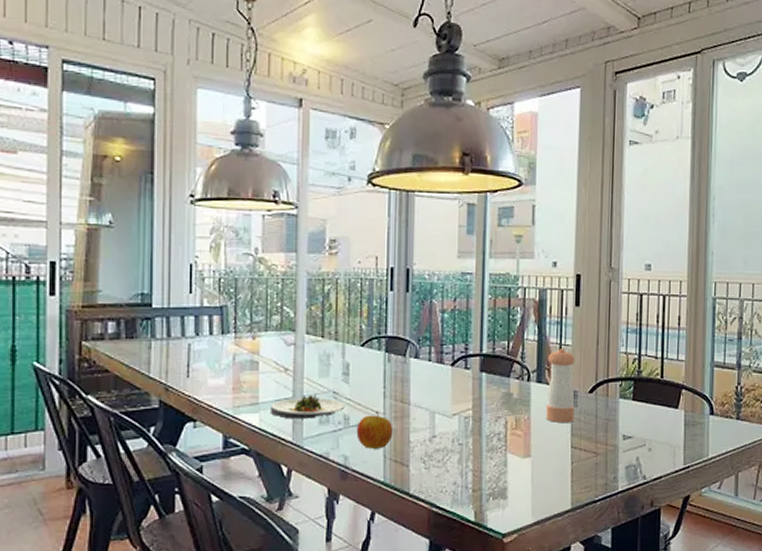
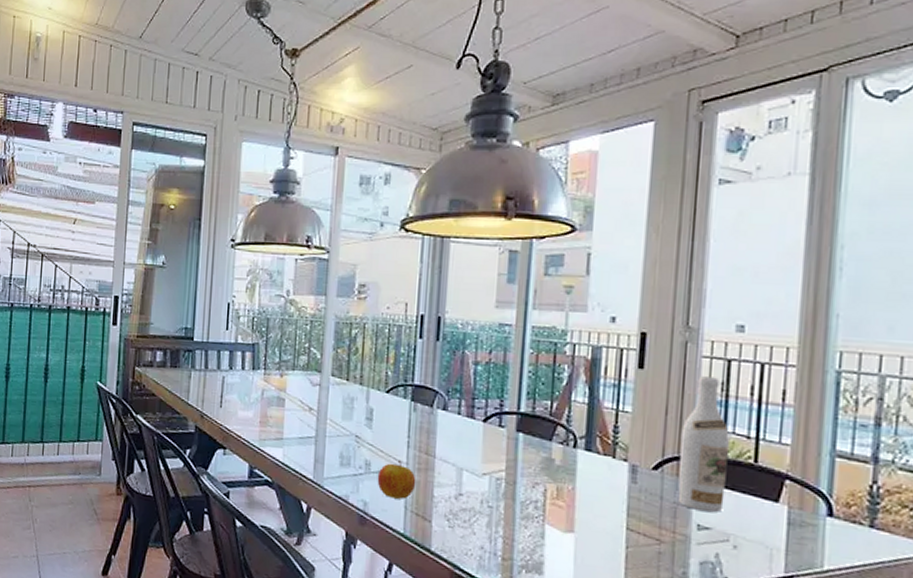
salad plate: present [271,395,345,419] -> none [294,435,367,460]
pepper shaker: present [546,349,575,422] -> none [595,415,636,500]
wine bottle: none [608,309,643,424] -> present [678,376,730,513]

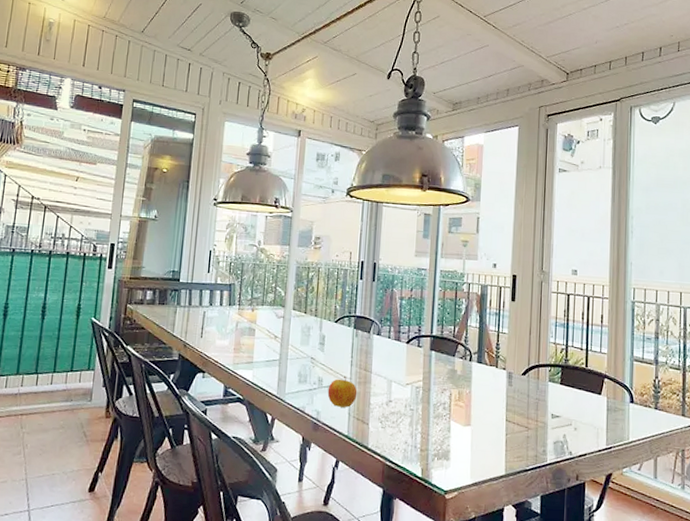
wine bottle: present [678,376,730,513] -> none [539,306,570,405]

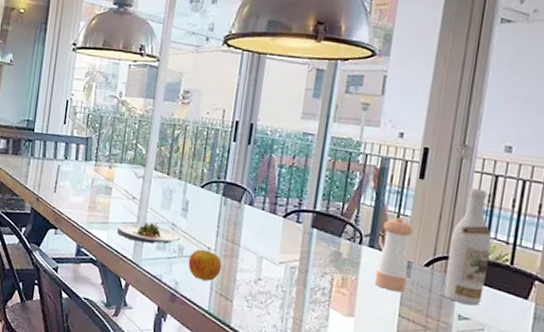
salad plate: none [262,358,320,378] -> present [117,222,181,244]
pepper shaker: none [484,336,510,399] -> present [374,218,413,292]
wine bottle: none [539,306,570,405] -> present [444,188,492,306]

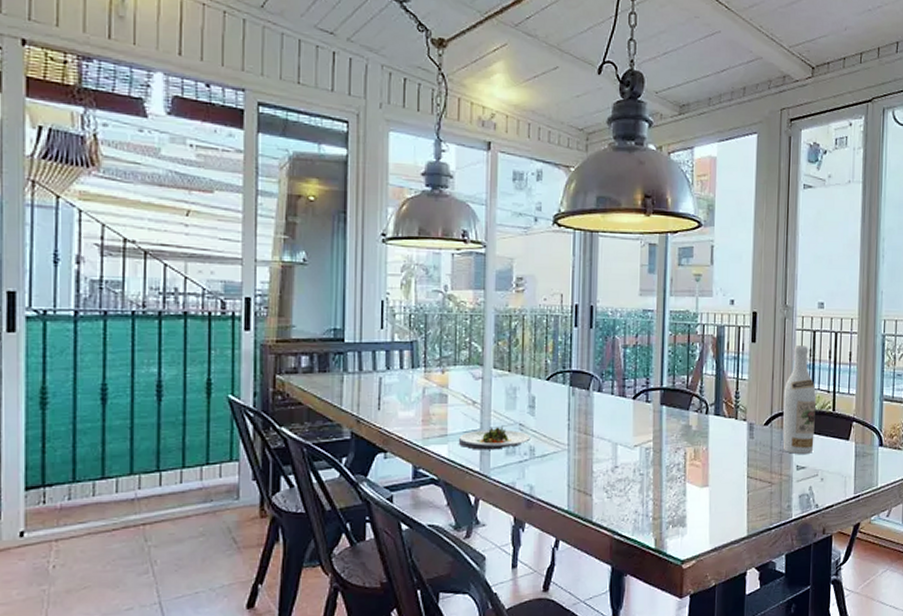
apple: present [188,246,222,281] -> none [541,442,577,479]
pepper shaker: present [374,218,413,292] -> none [723,383,751,453]

